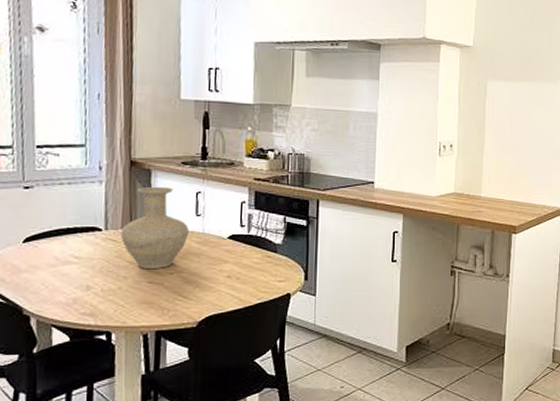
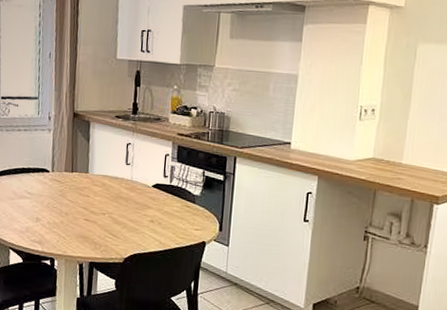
vase: present [120,186,189,268] -> none [64,136,120,209]

